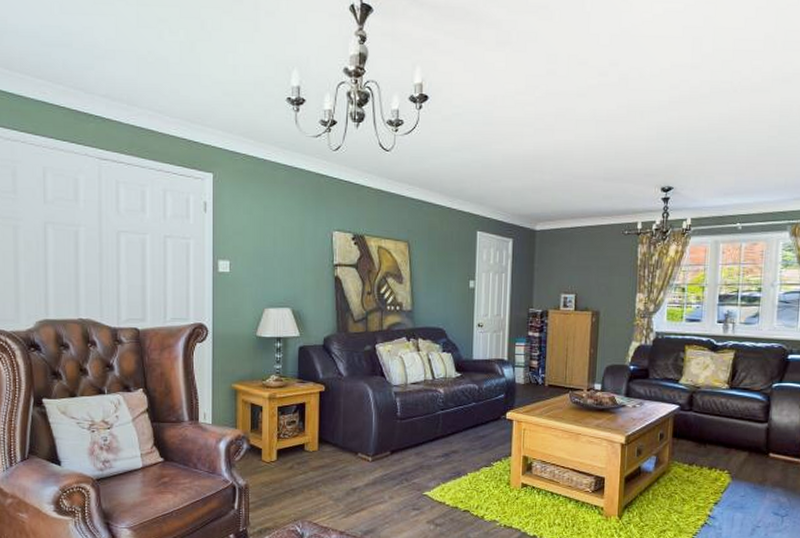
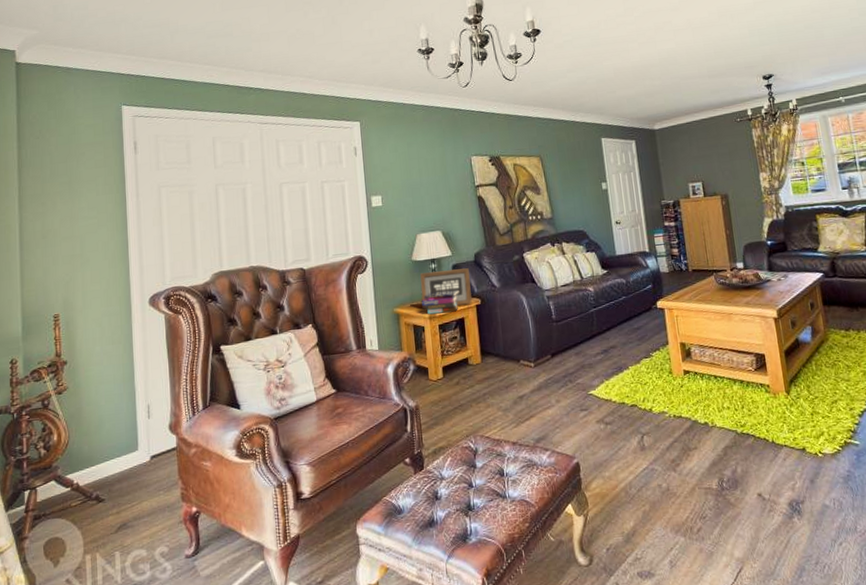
picture frame: none [262,351,316,390] -> present [420,268,472,309]
books: none [262,372,303,396] -> present [422,290,459,315]

